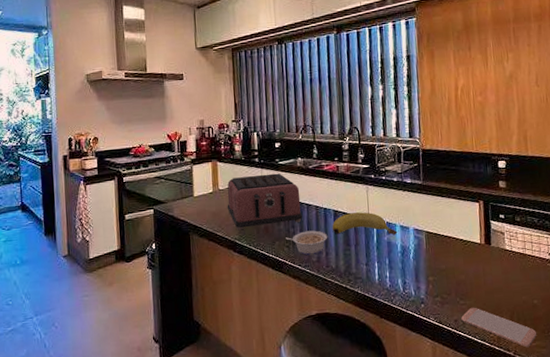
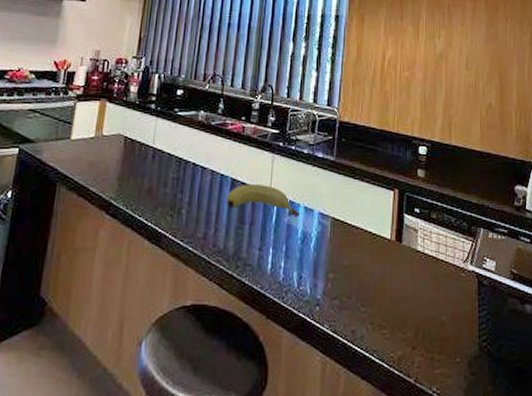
toaster: present [227,173,303,231] -> none [108,123,196,188]
legume: present [286,230,328,256] -> none [171,199,220,230]
smartphone: present [461,307,536,348] -> none [360,317,442,375]

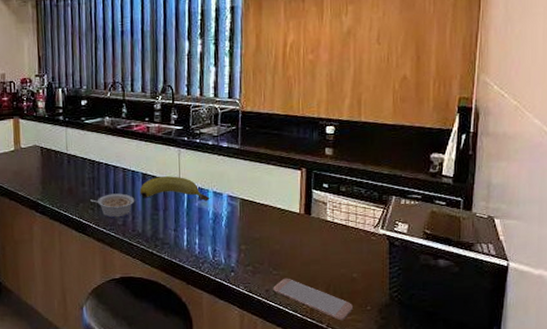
legume: none [171,199,220,230] -> present [90,193,135,219]
smartphone: none [360,317,442,375] -> present [273,278,353,321]

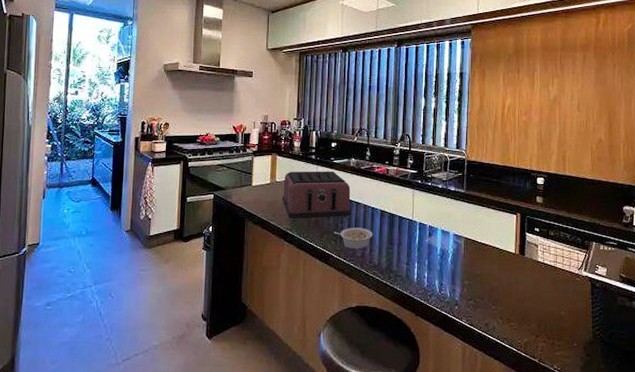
toaster: none [29,132,109,191] -> present [282,171,352,221]
banana: present [140,176,210,200] -> none [378,214,439,238]
smartphone: present [273,278,353,321] -> none [492,313,561,356]

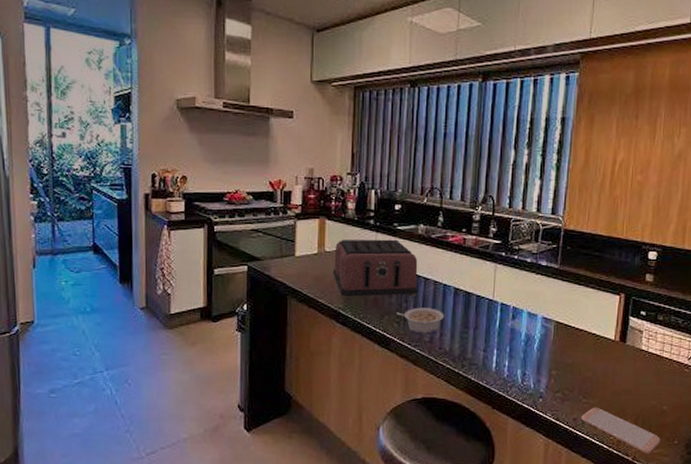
smartphone: none [492,313,561,356] -> present [581,407,660,454]

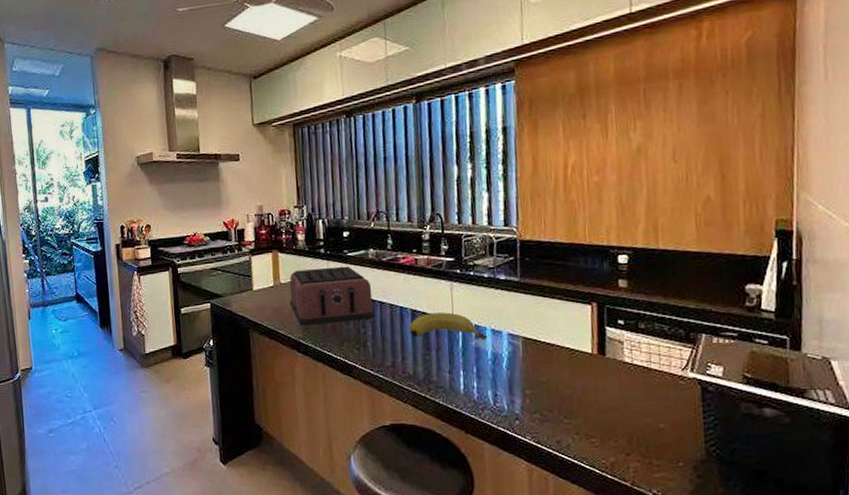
legume: present [397,307,445,335] -> none [356,331,405,360]
banana: none [450,293,524,321] -> present [409,312,488,339]
smartphone: present [581,407,660,454] -> none [565,427,661,479]

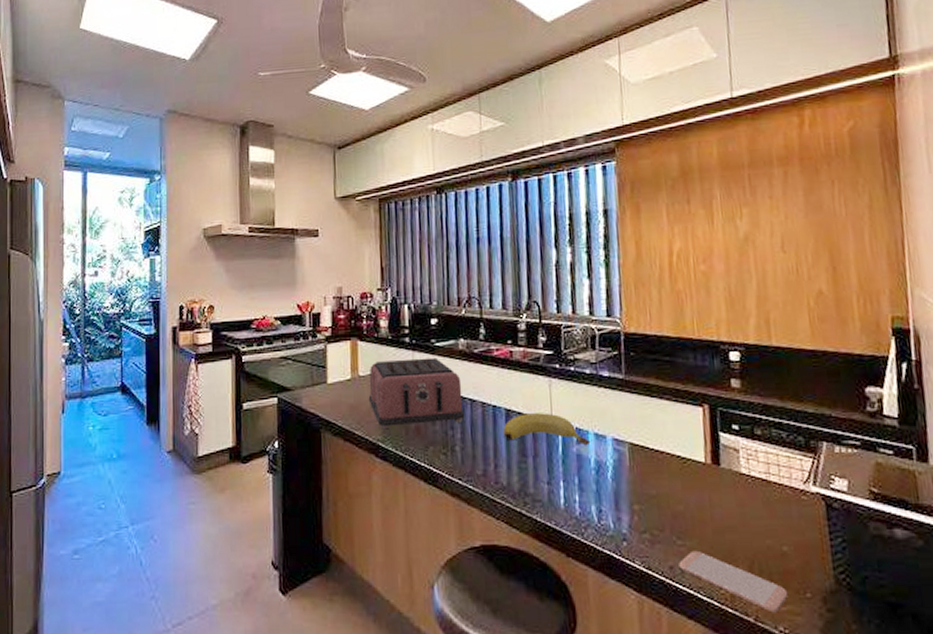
smartphone: none [565,427,661,479] -> present [679,550,787,613]

